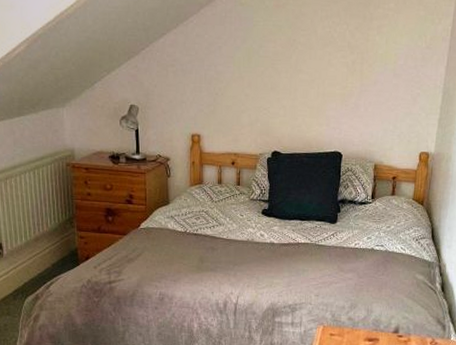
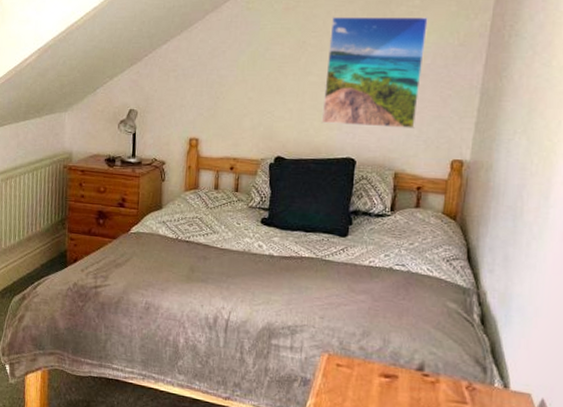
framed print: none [312,15,401,124] -> present [321,16,428,128]

